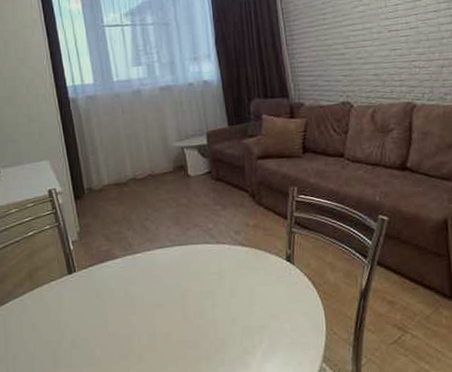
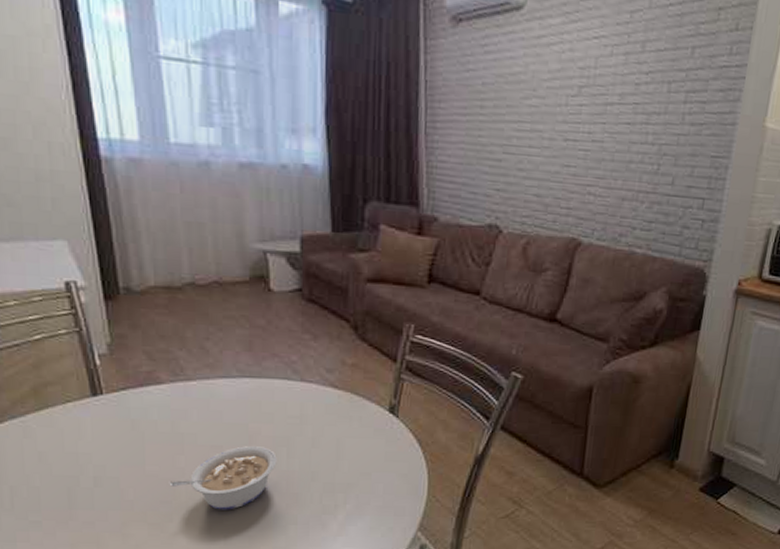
legume: none [126,301,205,359] -> present [169,446,277,510]

